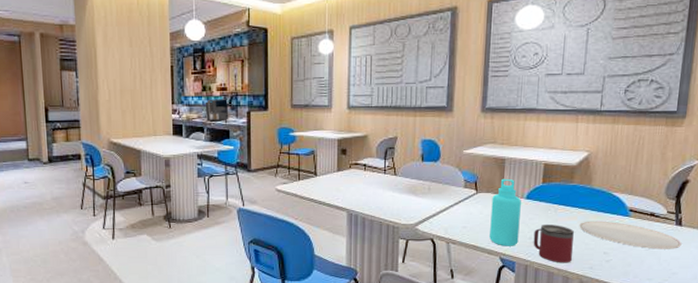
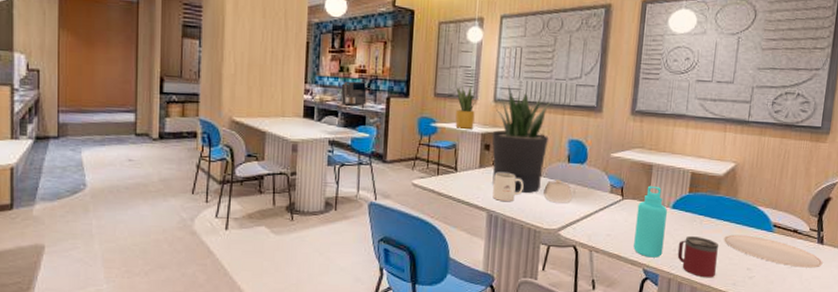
planter: none [311,95,332,136] -> present [455,85,477,129]
planter: none [347,91,401,192] -> present [492,84,550,193]
mug: none [351,175,380,202] -> present [493,173,524,202]
sugar bowl: none [400,178,427,200] -> present [543,180,572,204]

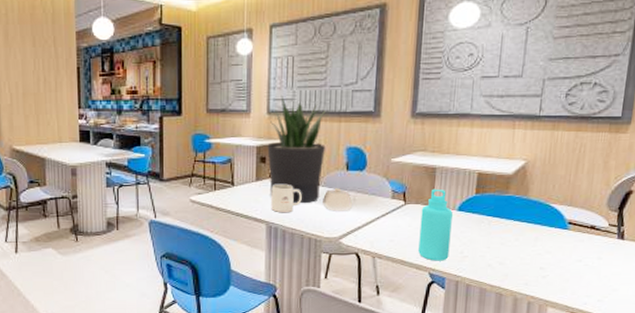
coffee machine: present [341,81,367,106] -> none [114,103,140,128]
planter: present [455,85,477,129] -> none [228,99,250,143]
beverage cup: present [677,235,718,278] -> none [464,237,509,279]
plate: present [724,234,823,268] -> none [514,234,624,265]

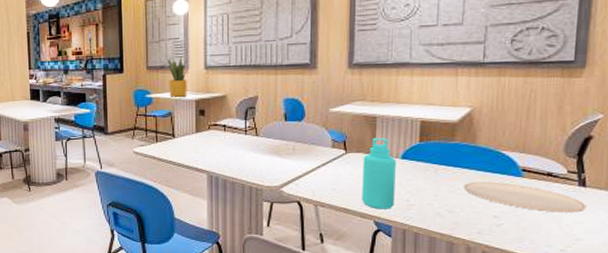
planter: none [228,99,250,143] -> present [167,56,188,97]
planter: present [267,95,325,203] -> none [206,50,262,153]
mug: present [271,185,302,213] -> none [211,136,241,163]
sugar bowl: present [323,188,352,212] -> none [262,138,291,161]
plate: none [514,234,624,265] -> present [463,181,587,213]

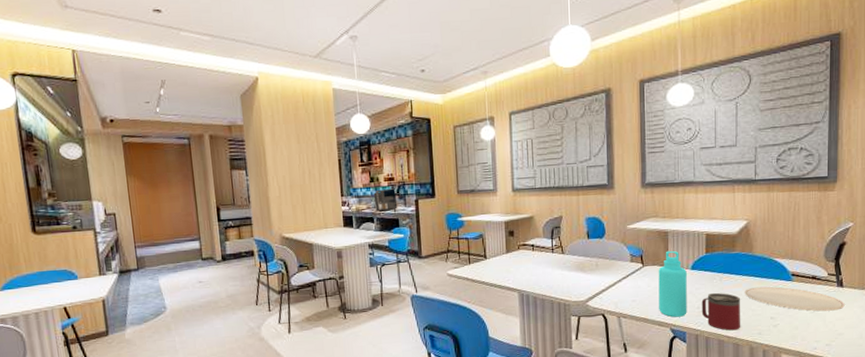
coffee machine: none [61,63,85,86] -> present [373,188,398,212]
planter: present [167,56,188,97] -> none [477,180,497,220]
beverage cup: none [411,185,458,228] -> present [701,292,740,331]

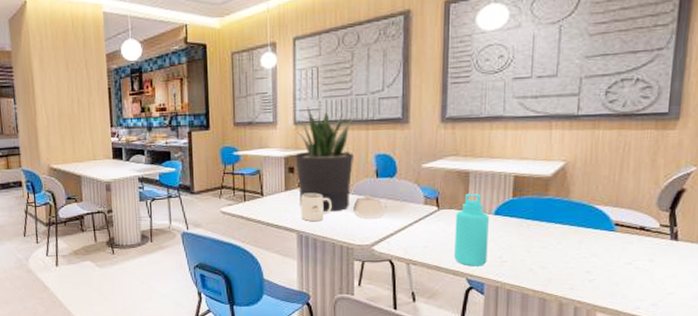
coffee machine: present [373,188,398,212] -> none [144,119,170,144]
planter: none [514,174,567,271] -> present [295,105,353,211]
mug: none [521,255,549,281] -> present [301,194,332,222]
sugar bowl: none [568,255,595,277] -> present [353,195,383,219]
beverage cup: present [701,292,740,331] -> none [504,241,551,284]
plate: present [745,286,845,312] -> none [556,236,678,267]

